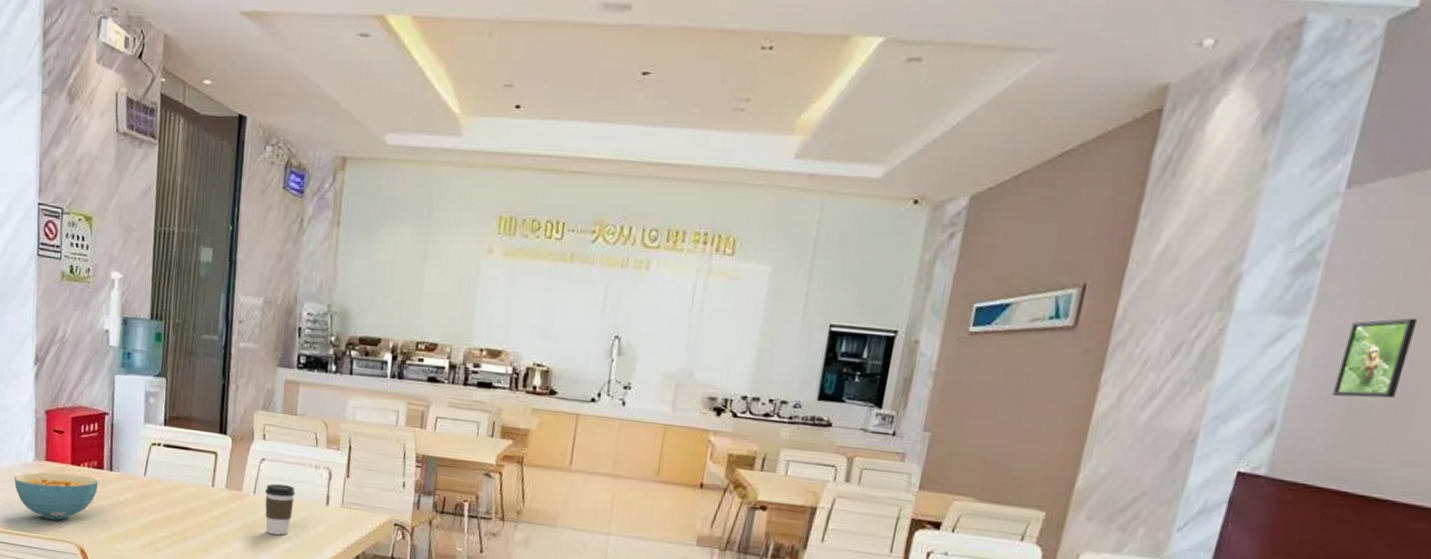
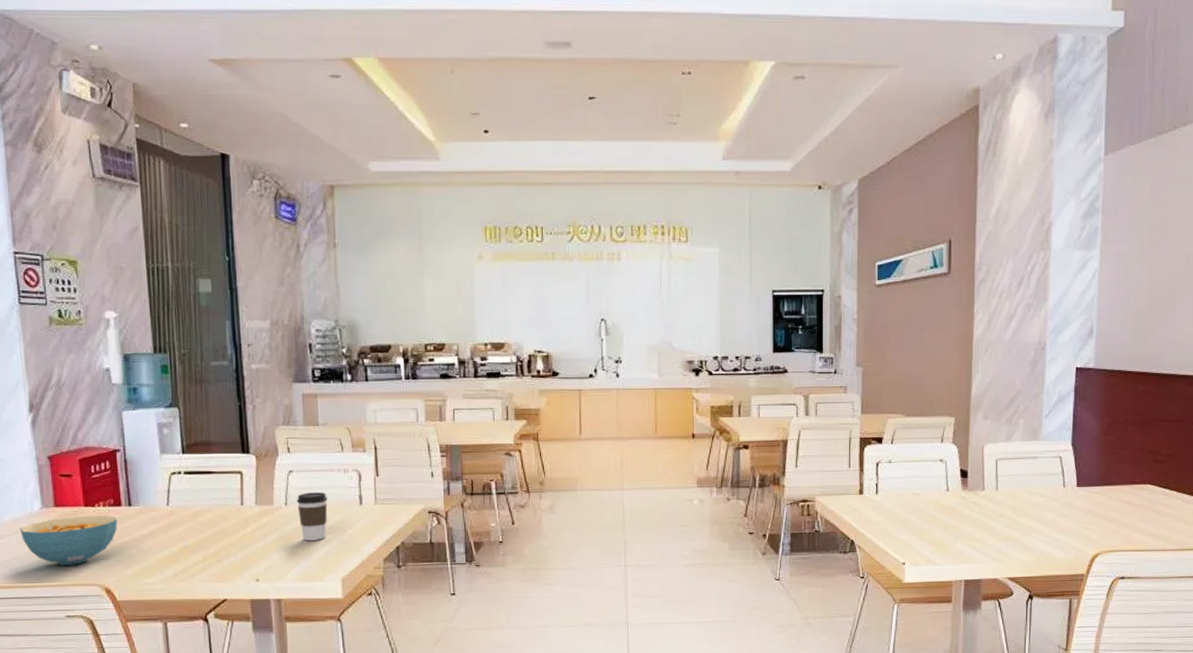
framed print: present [1332,318,1417,399] -> none [1124,243,1165,304]

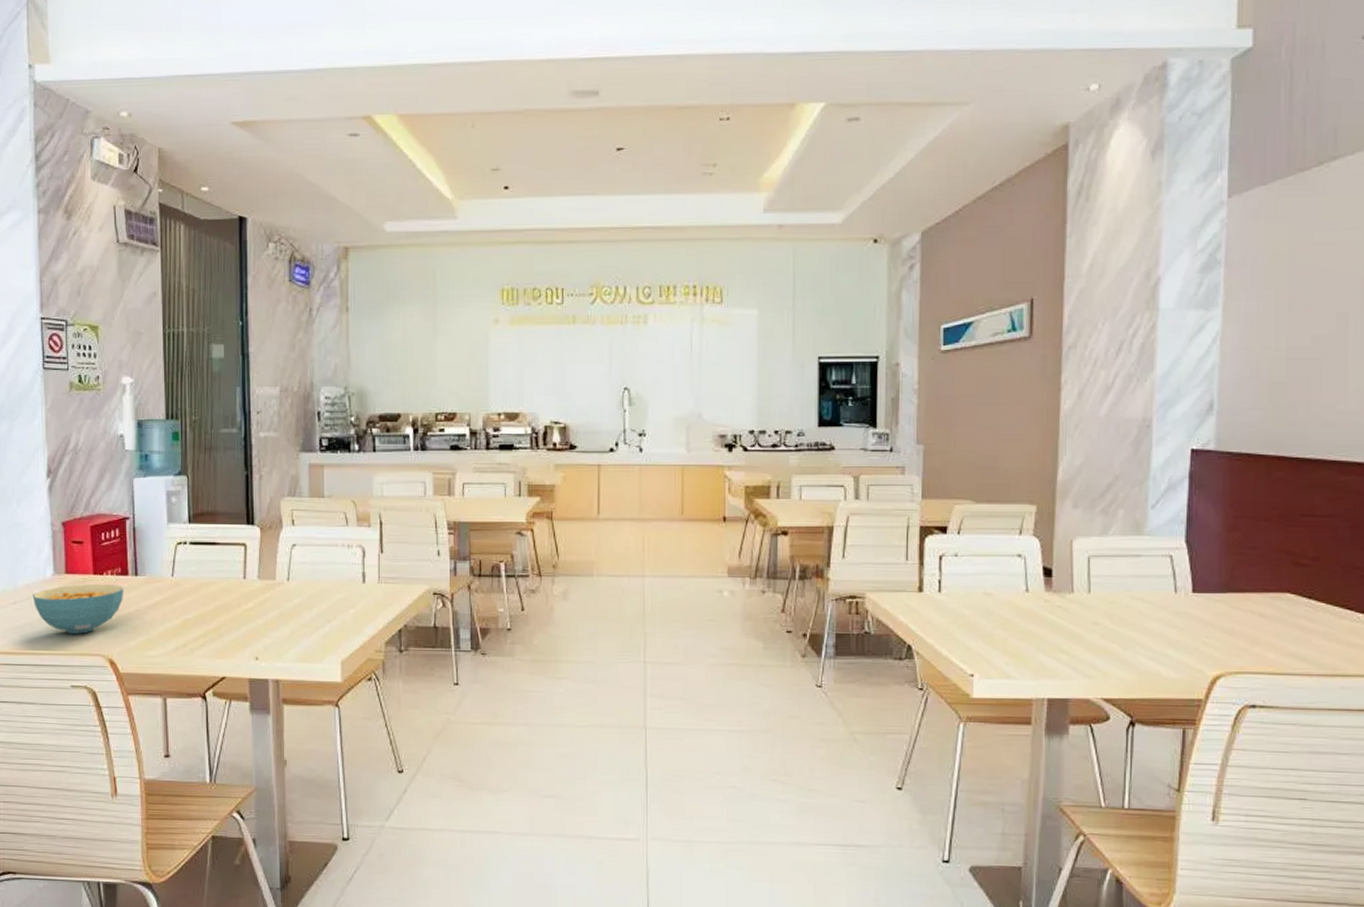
coffee cup: present [296,492,328,541] -> none [298,568,330,619]

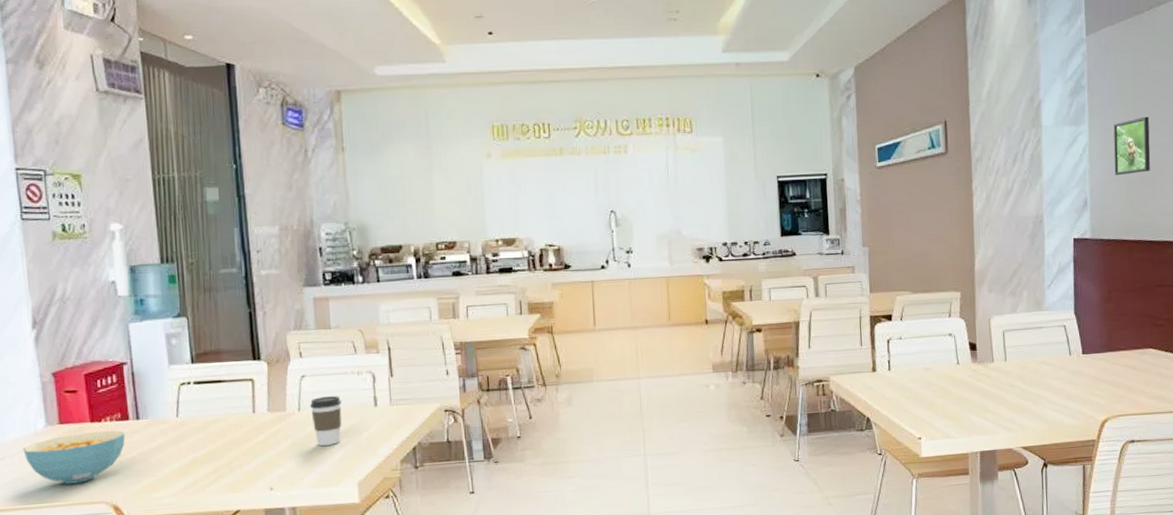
coffee cup: none [298,568,330,619] -> present [309,396,342,446]
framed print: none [1254,301,1307,374] -> present [1113,116,1151,176]

